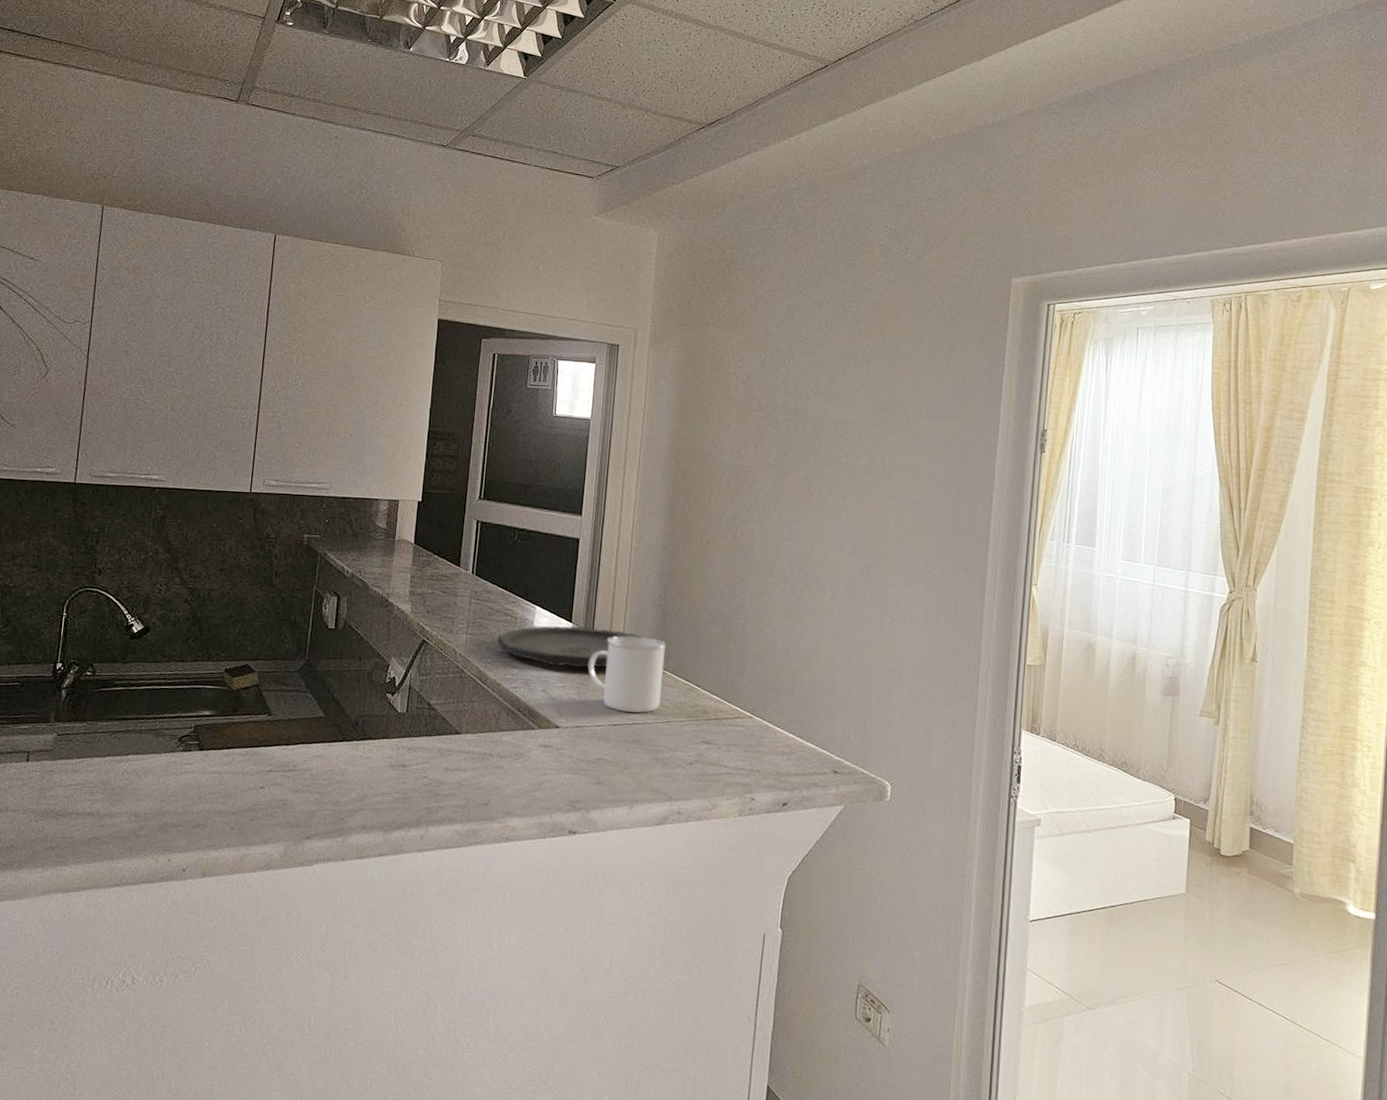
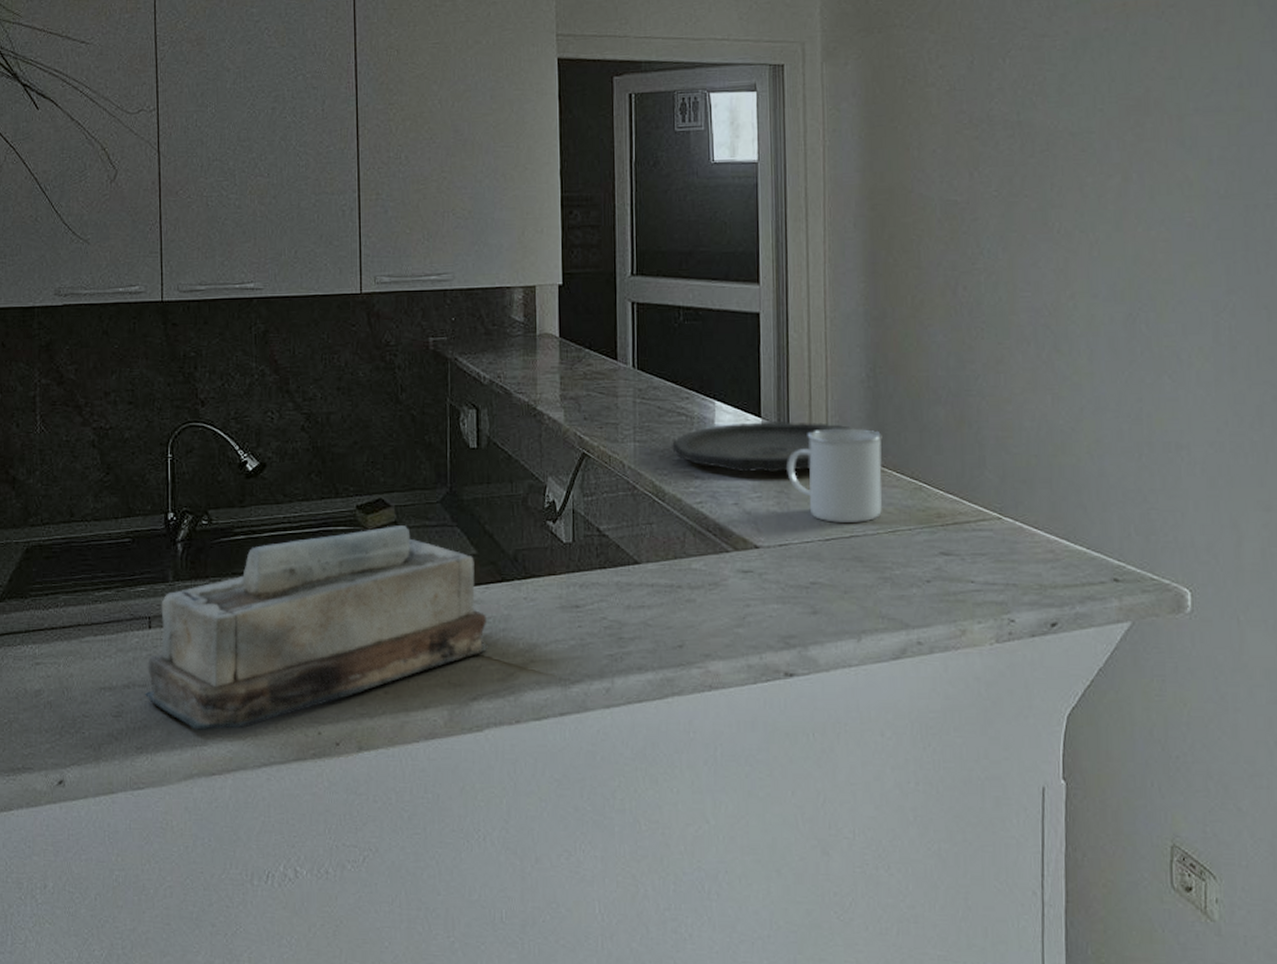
mortar and pestle: none [15,688,326,853] -> present [144,526,488,730]

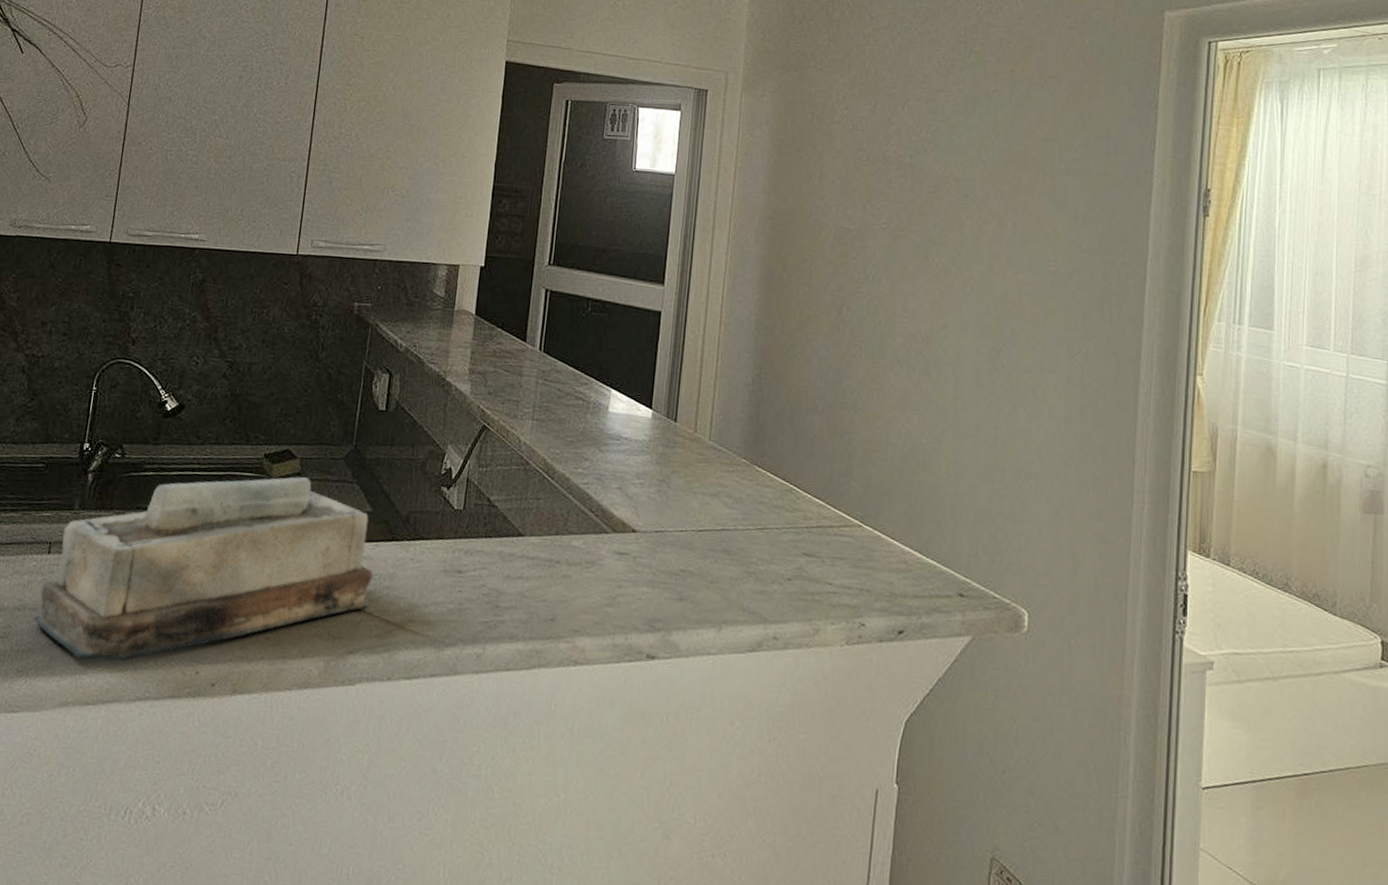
plate: present [670,422,852,473] -> none [565,412,734,462]
cup: present [787,428,882,523] -> none [670,425,761,517]

